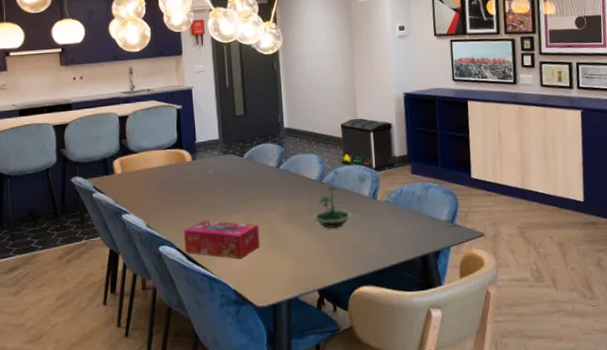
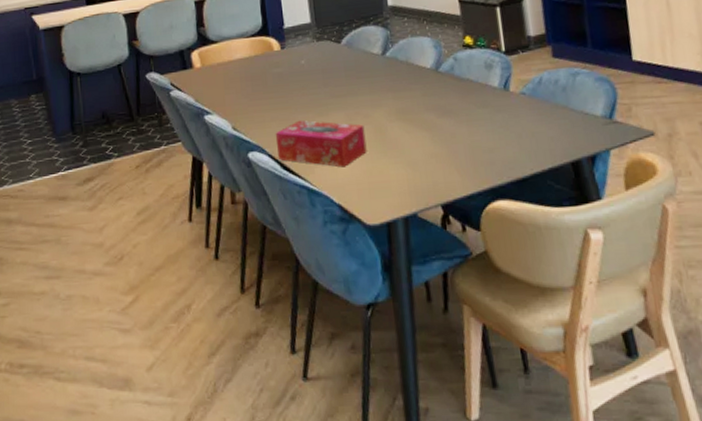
terrarium: present [313,186,352,230] -> none [430,76,479,130]

